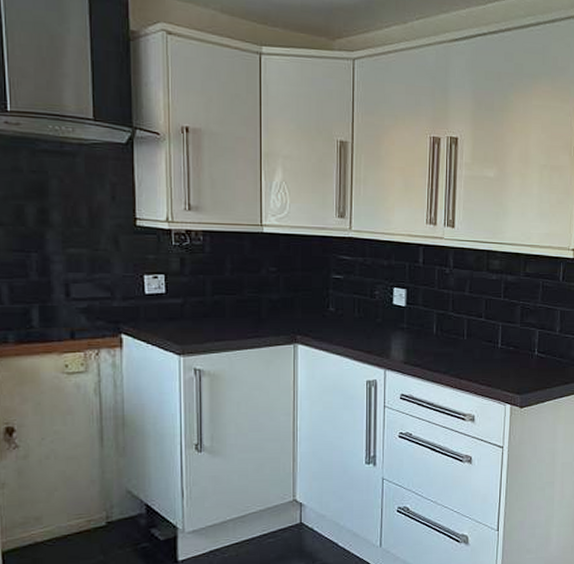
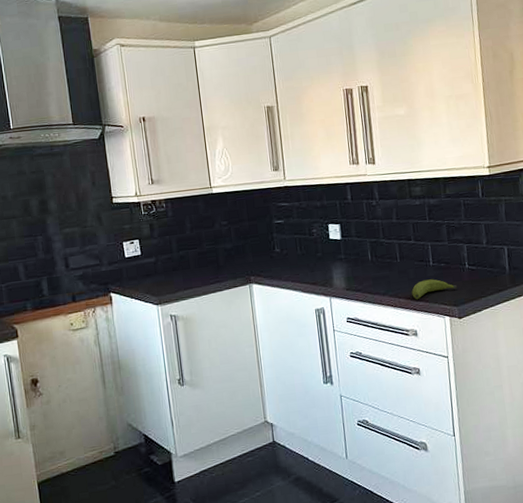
fruit: none [475,362,523,383] -> present [411,279,457,300]

